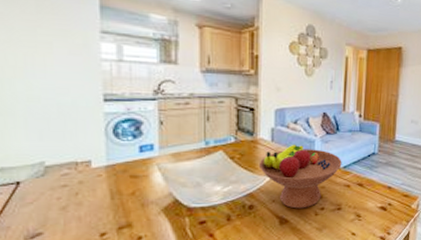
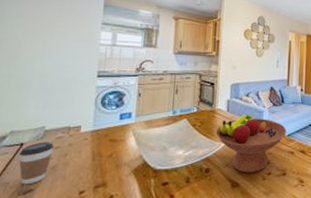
coffee cup: none [16,179,60,228] -> present [19,142,54,185]

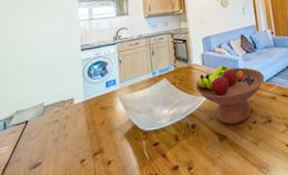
coffee cup: present [19,142,54,185] -> none [25,116,53,159]

